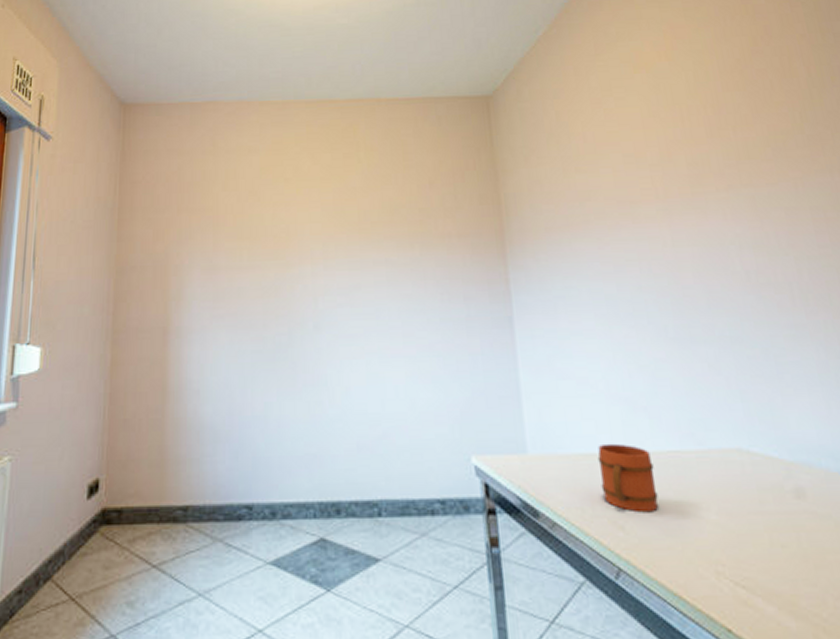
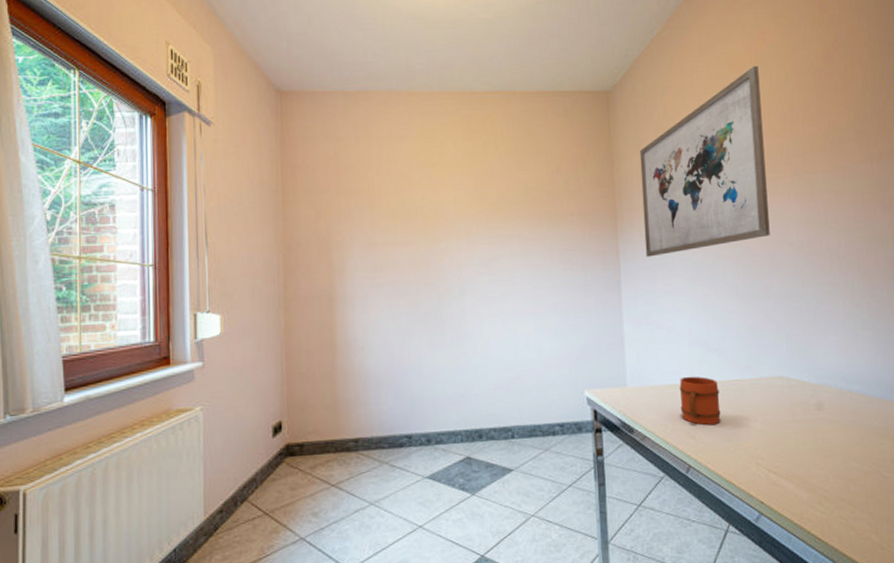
wall art: none [529,64,705,288] -> present [639,66,770,257]

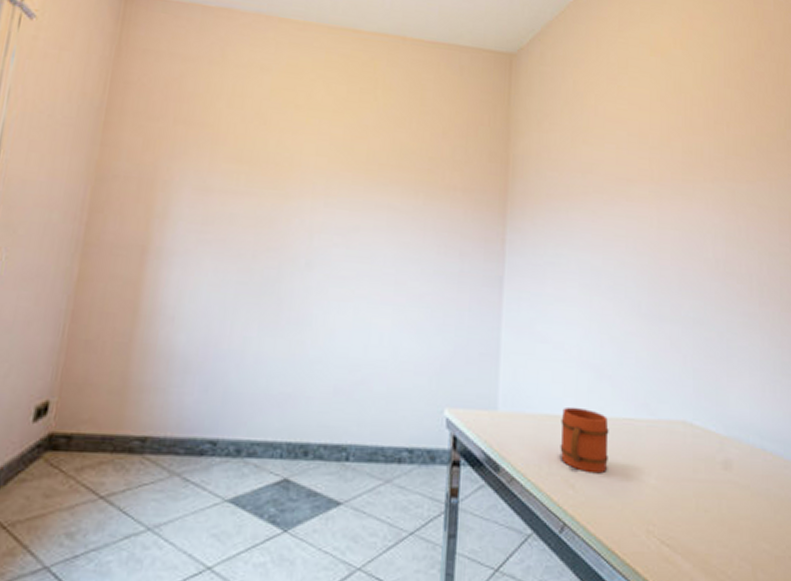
wall art: present [639,66,770,257] -> none [536,52,683,253]

